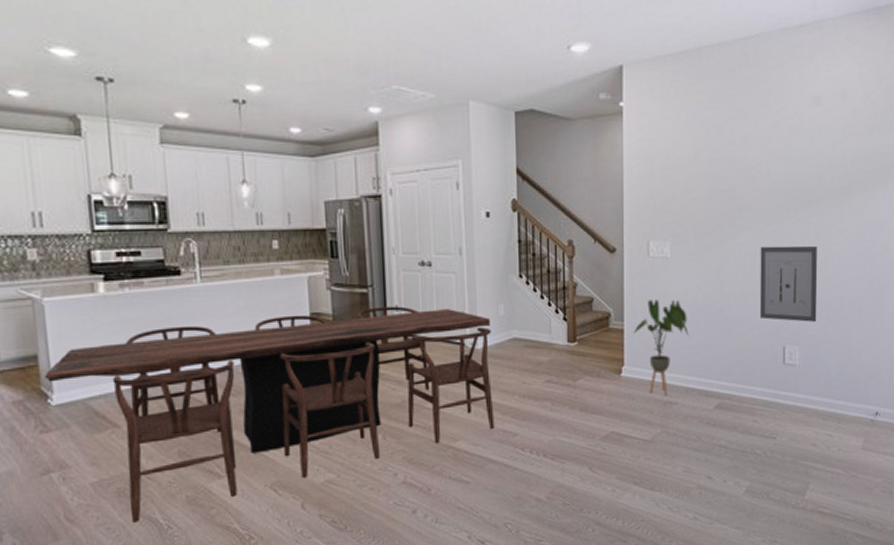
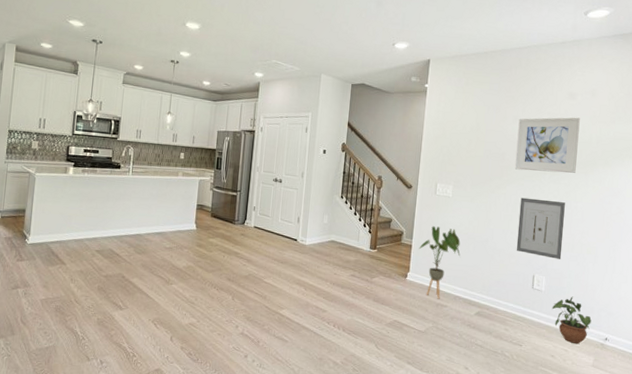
dining table: present [44,306,495,523] -> none [26,202,317,331]
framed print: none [749,129,829,210] -> present [514,117,580,173]
potted plant: none [809,366,858,425] -> present [551,296,592,344]

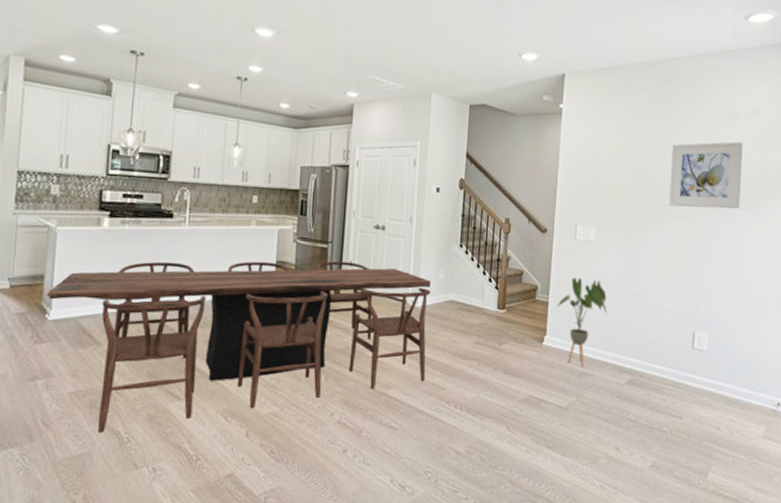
dining table: none [26,202,317,331] -> present [46,261,431,433]
wall art: present [516,197,565,259] -> none [672,239,728,312]
potted plant: present [551,296,592,344] -> none [715,356,762,412]

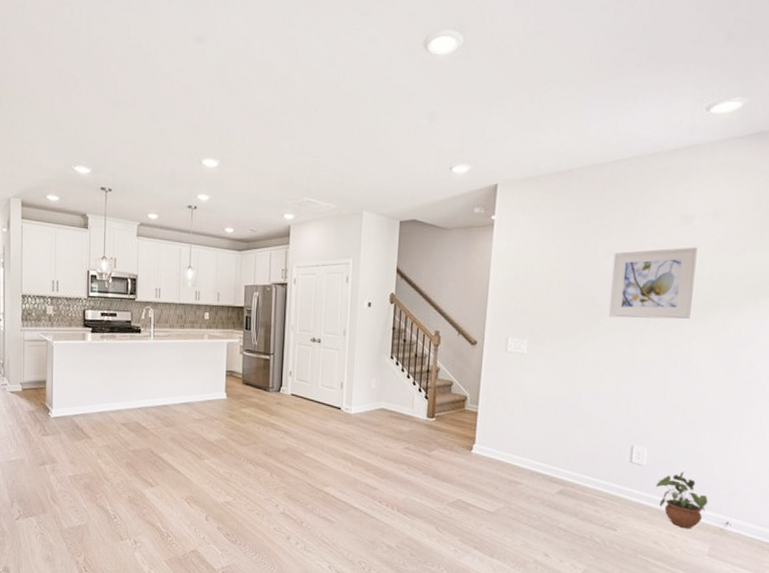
dining table: present [46,261,431,433] -> none [48,370,364,510]
house plant: present [557,278,607,367] -> none [486,389,538,475]
potted plant: none [715,356,762,412] -> present [655,471,708,528]

